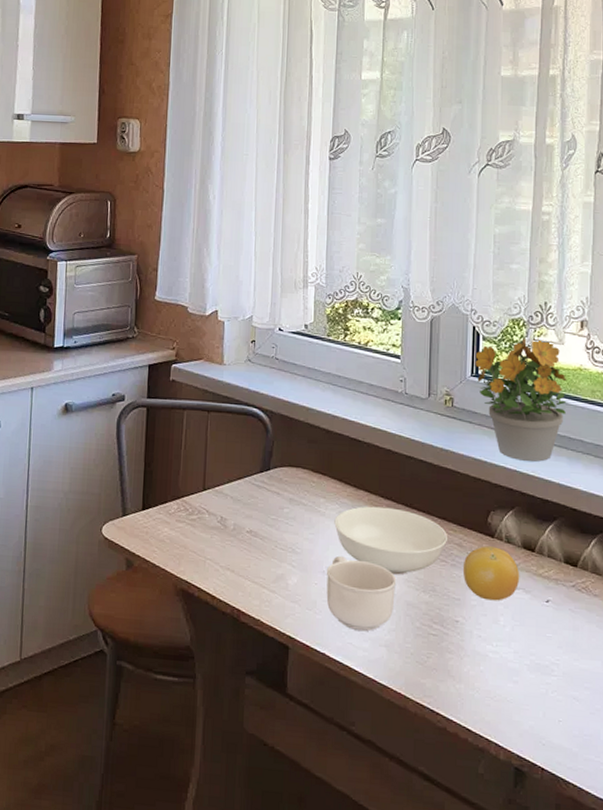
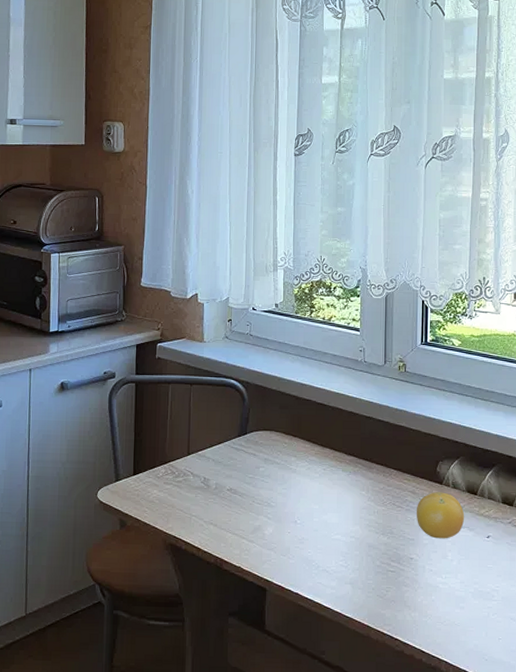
teacup: present [326,555,397,632] -> none [297,507,359,572]
bowl: present [334,506,449,575] -> none [304,462,403,521]
flowerpot: present [475,338,567,463] -> none [424,309,503,418]

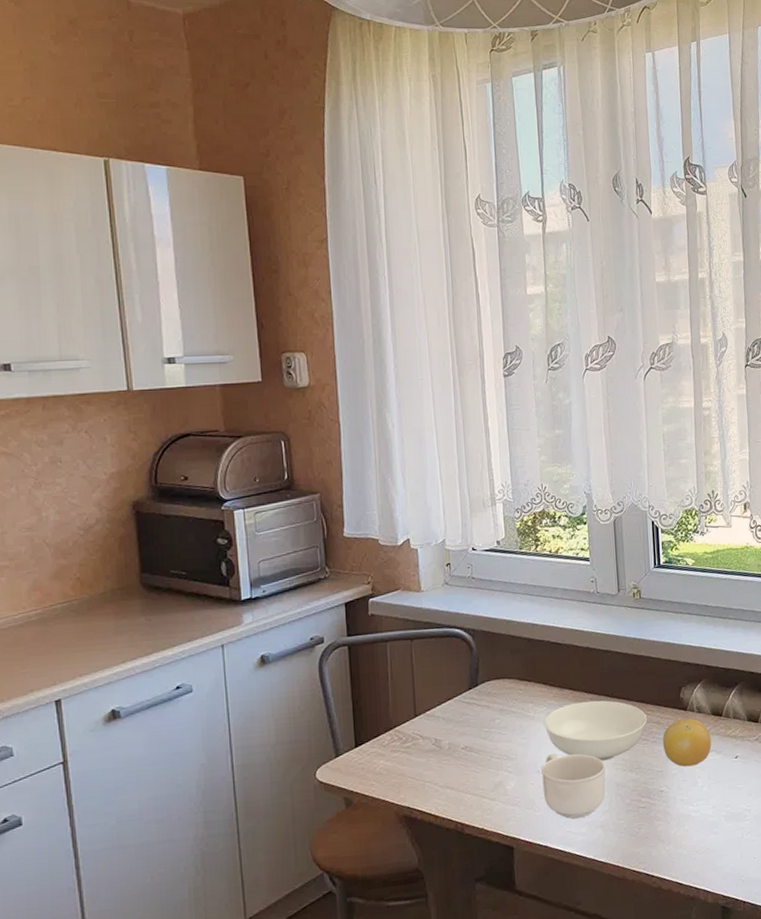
teacup: none [297,507,359,572] -> present [540,753,606,819]
bowl: none [304,462,403,521] -> present [543,700,648,761]

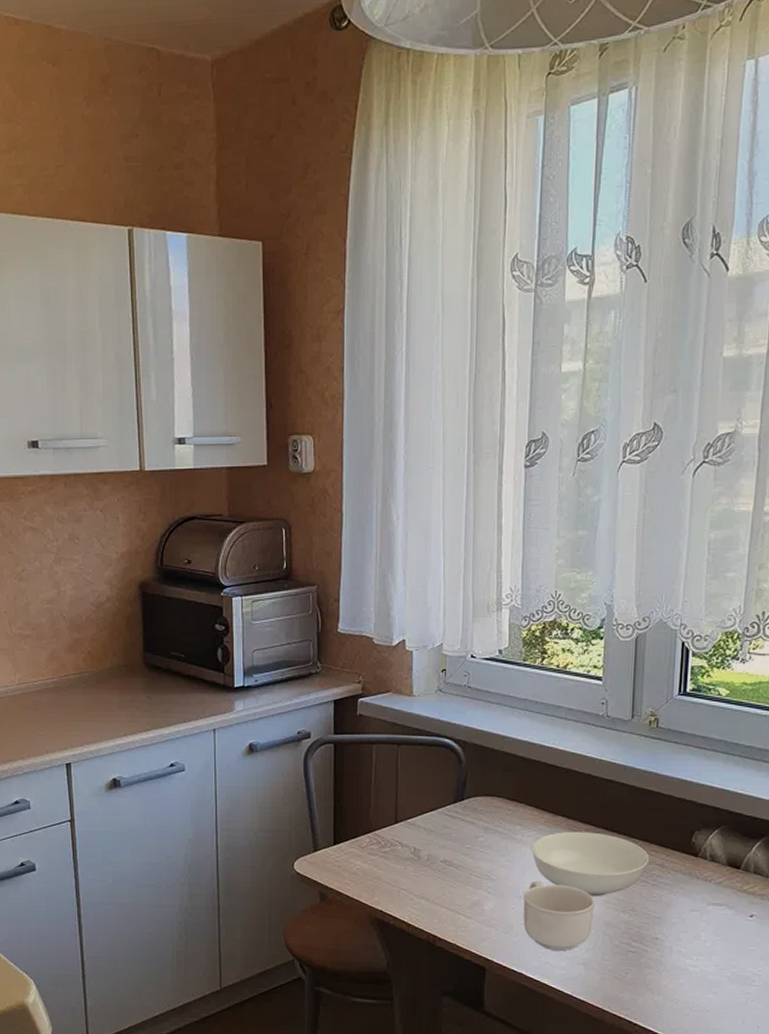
fruit: present [662,718,712,767] -> none [664,865,724,918]

